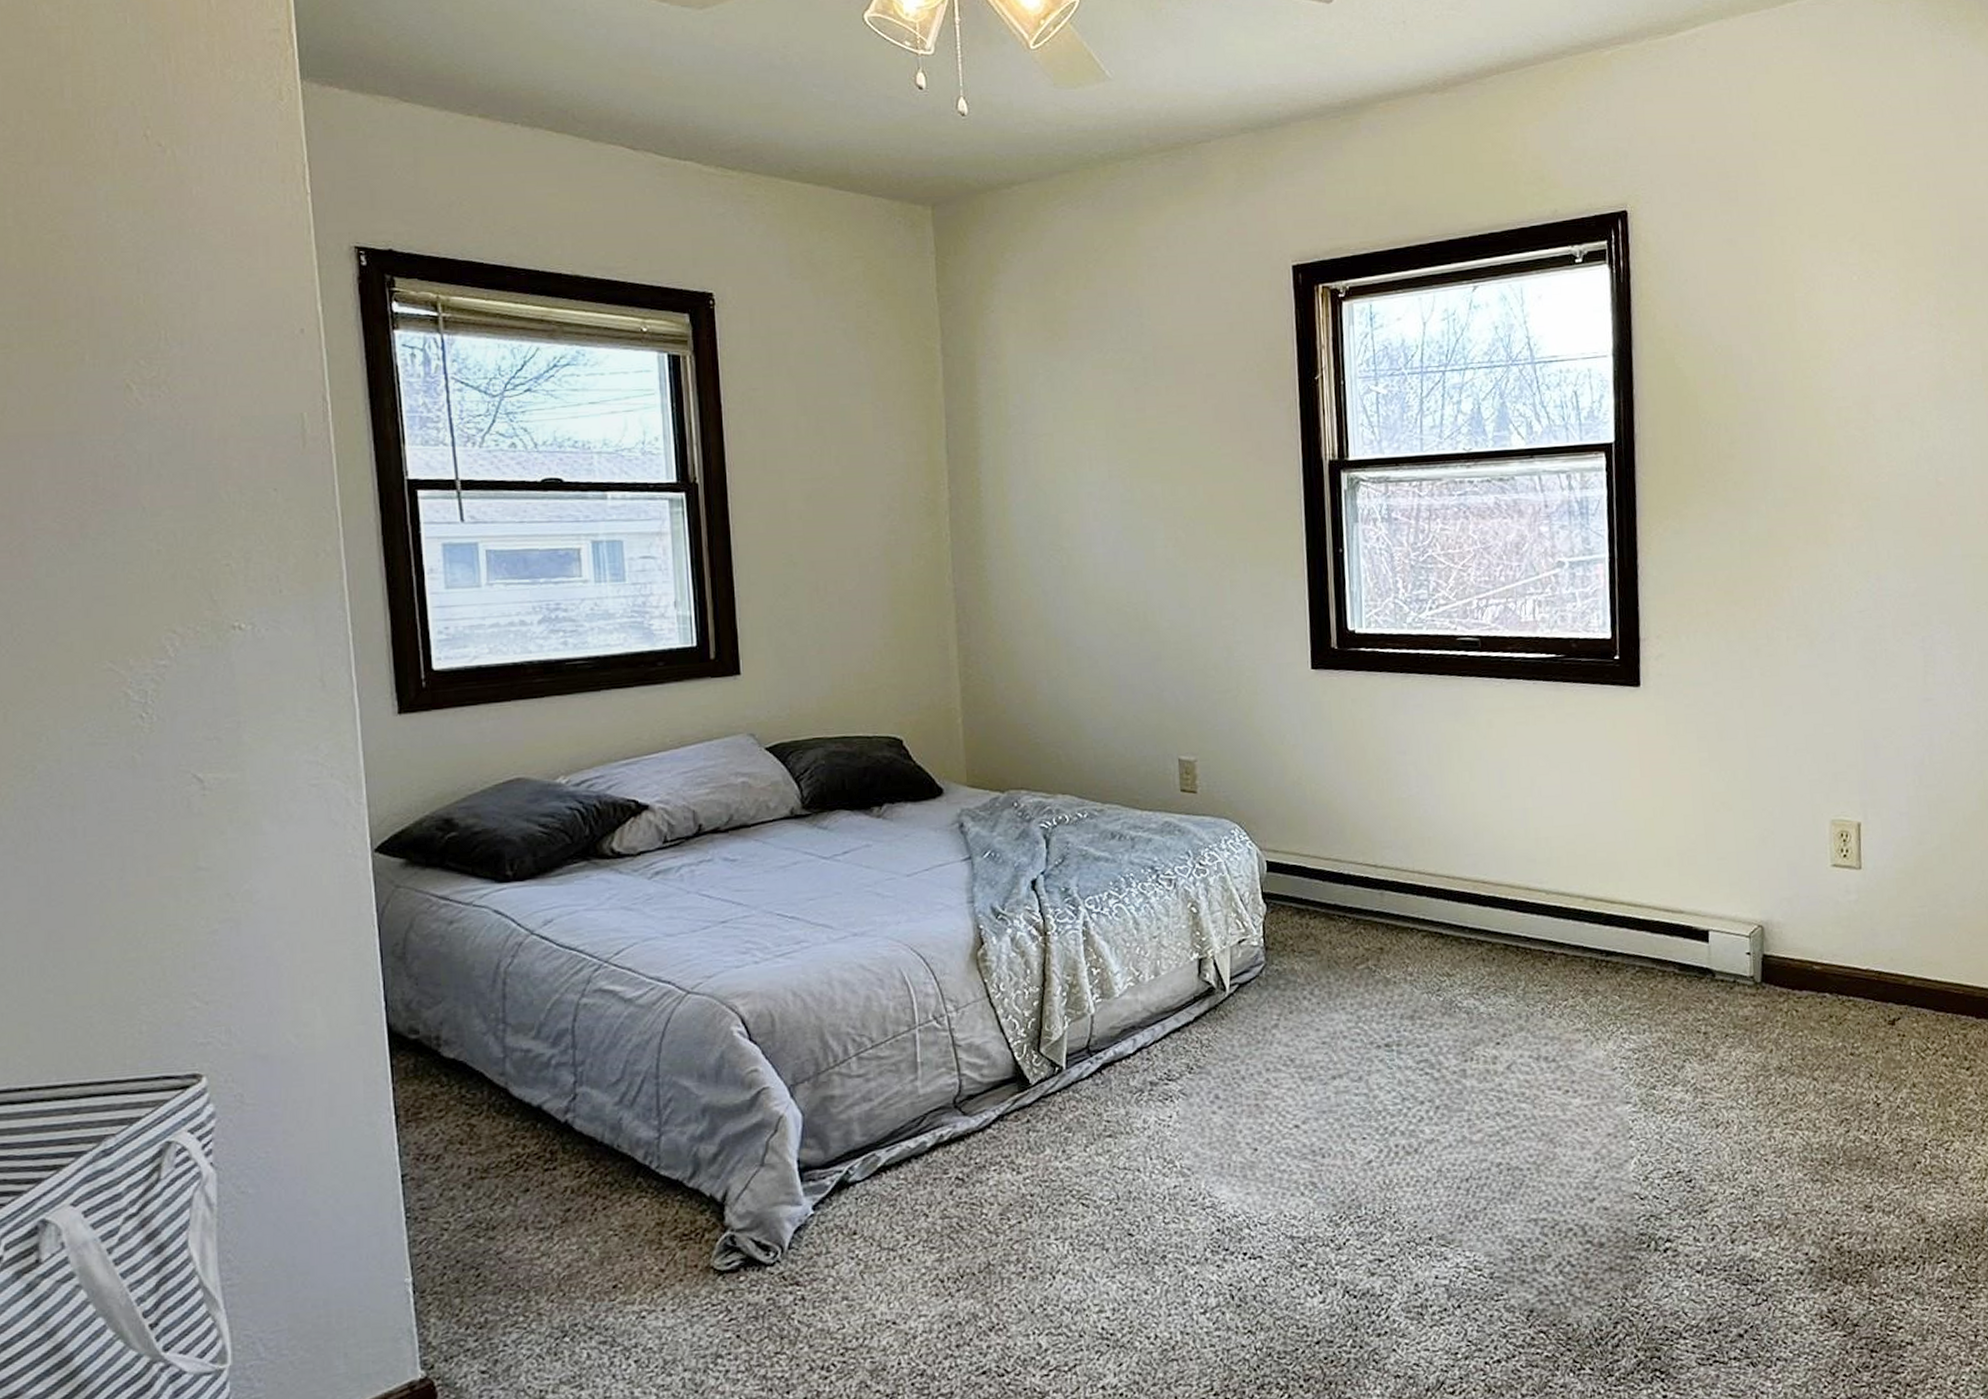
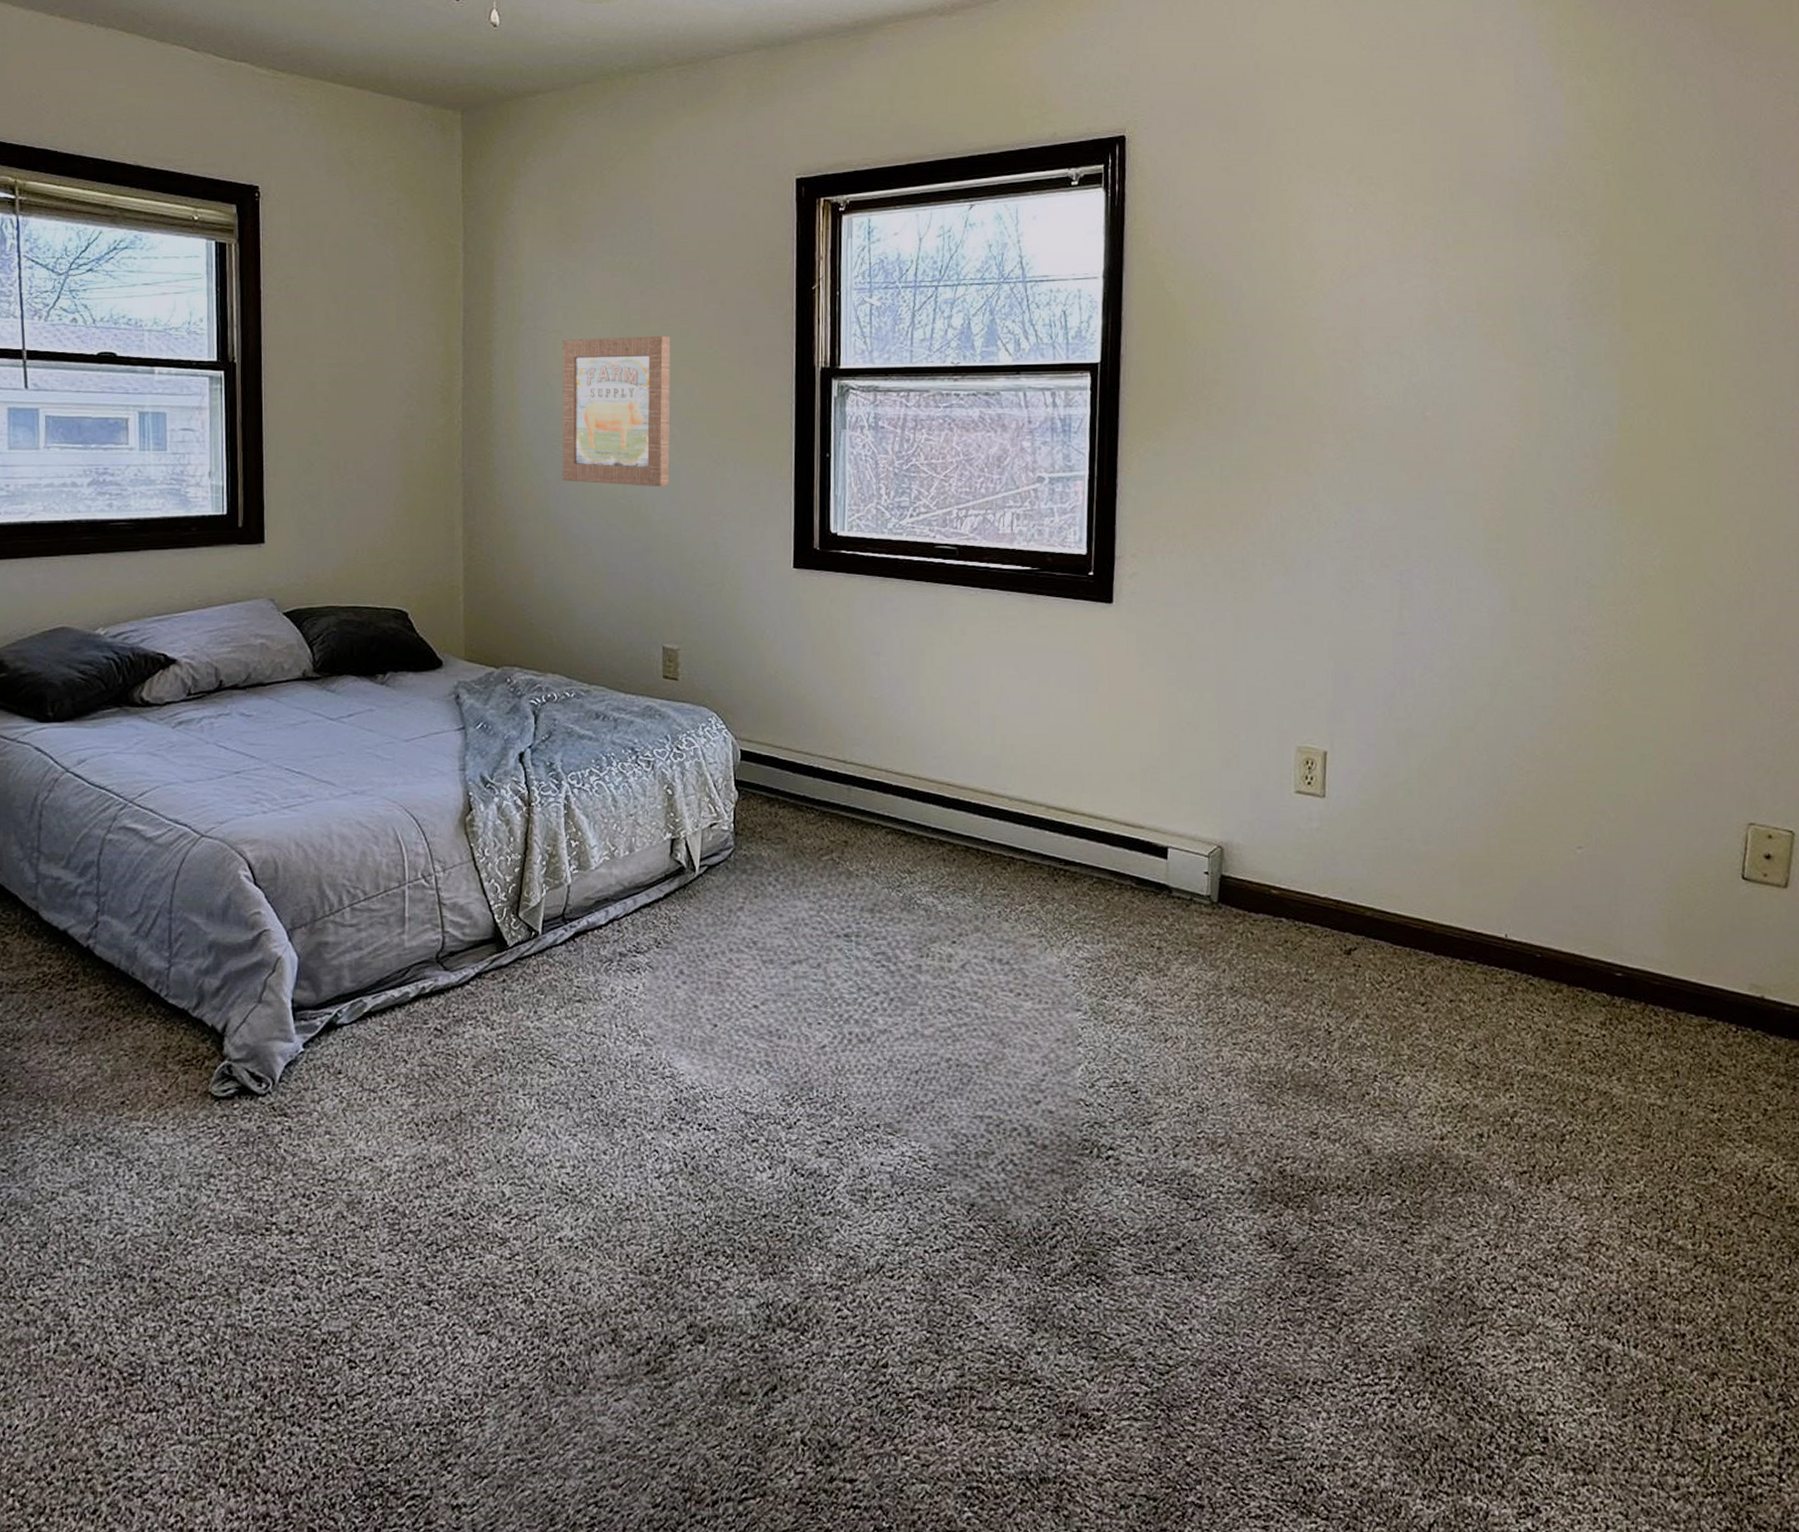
wall art: none [1054,434,1176,593] -> present [562,335,671,487]

